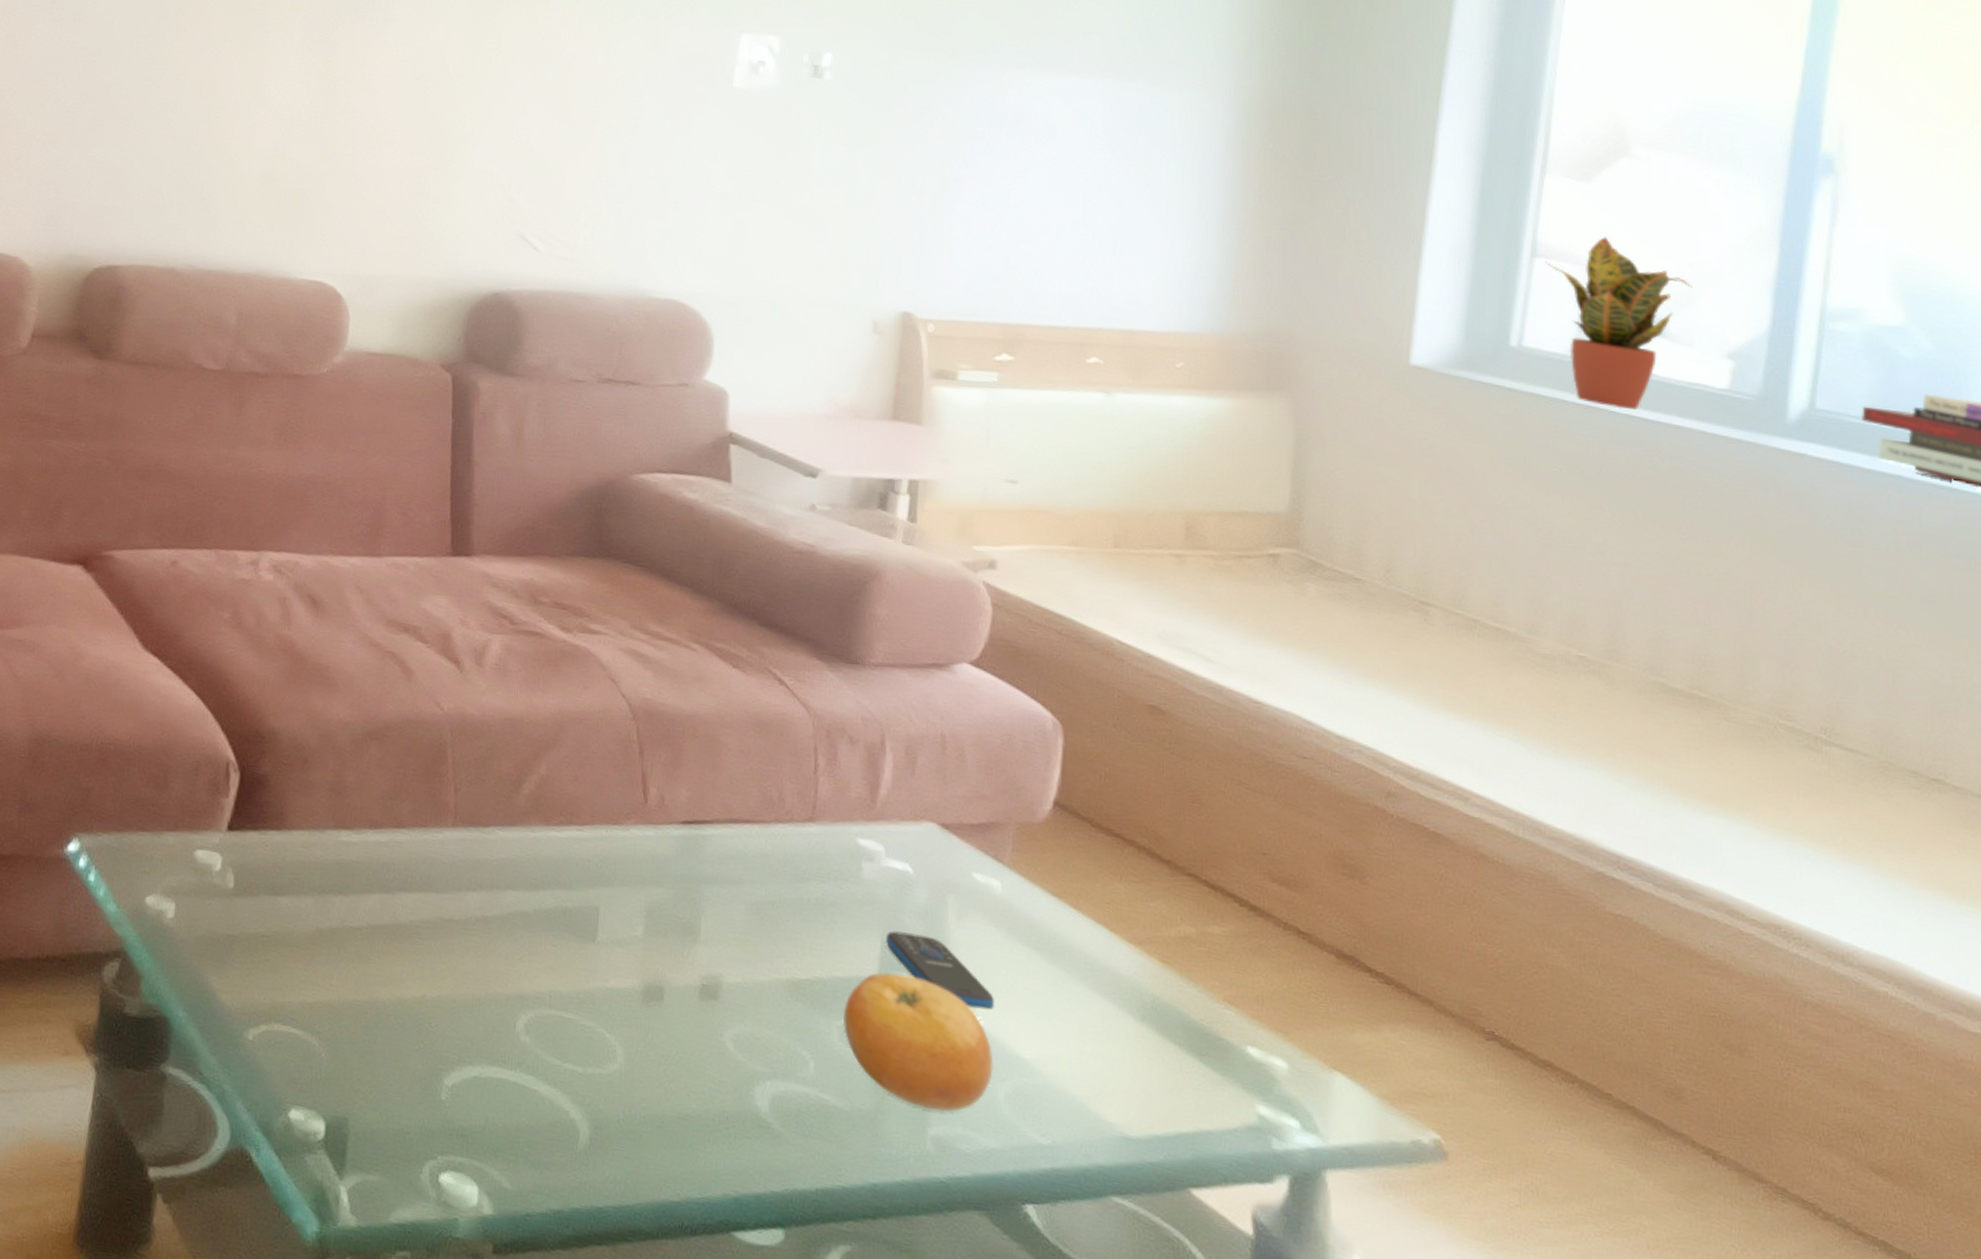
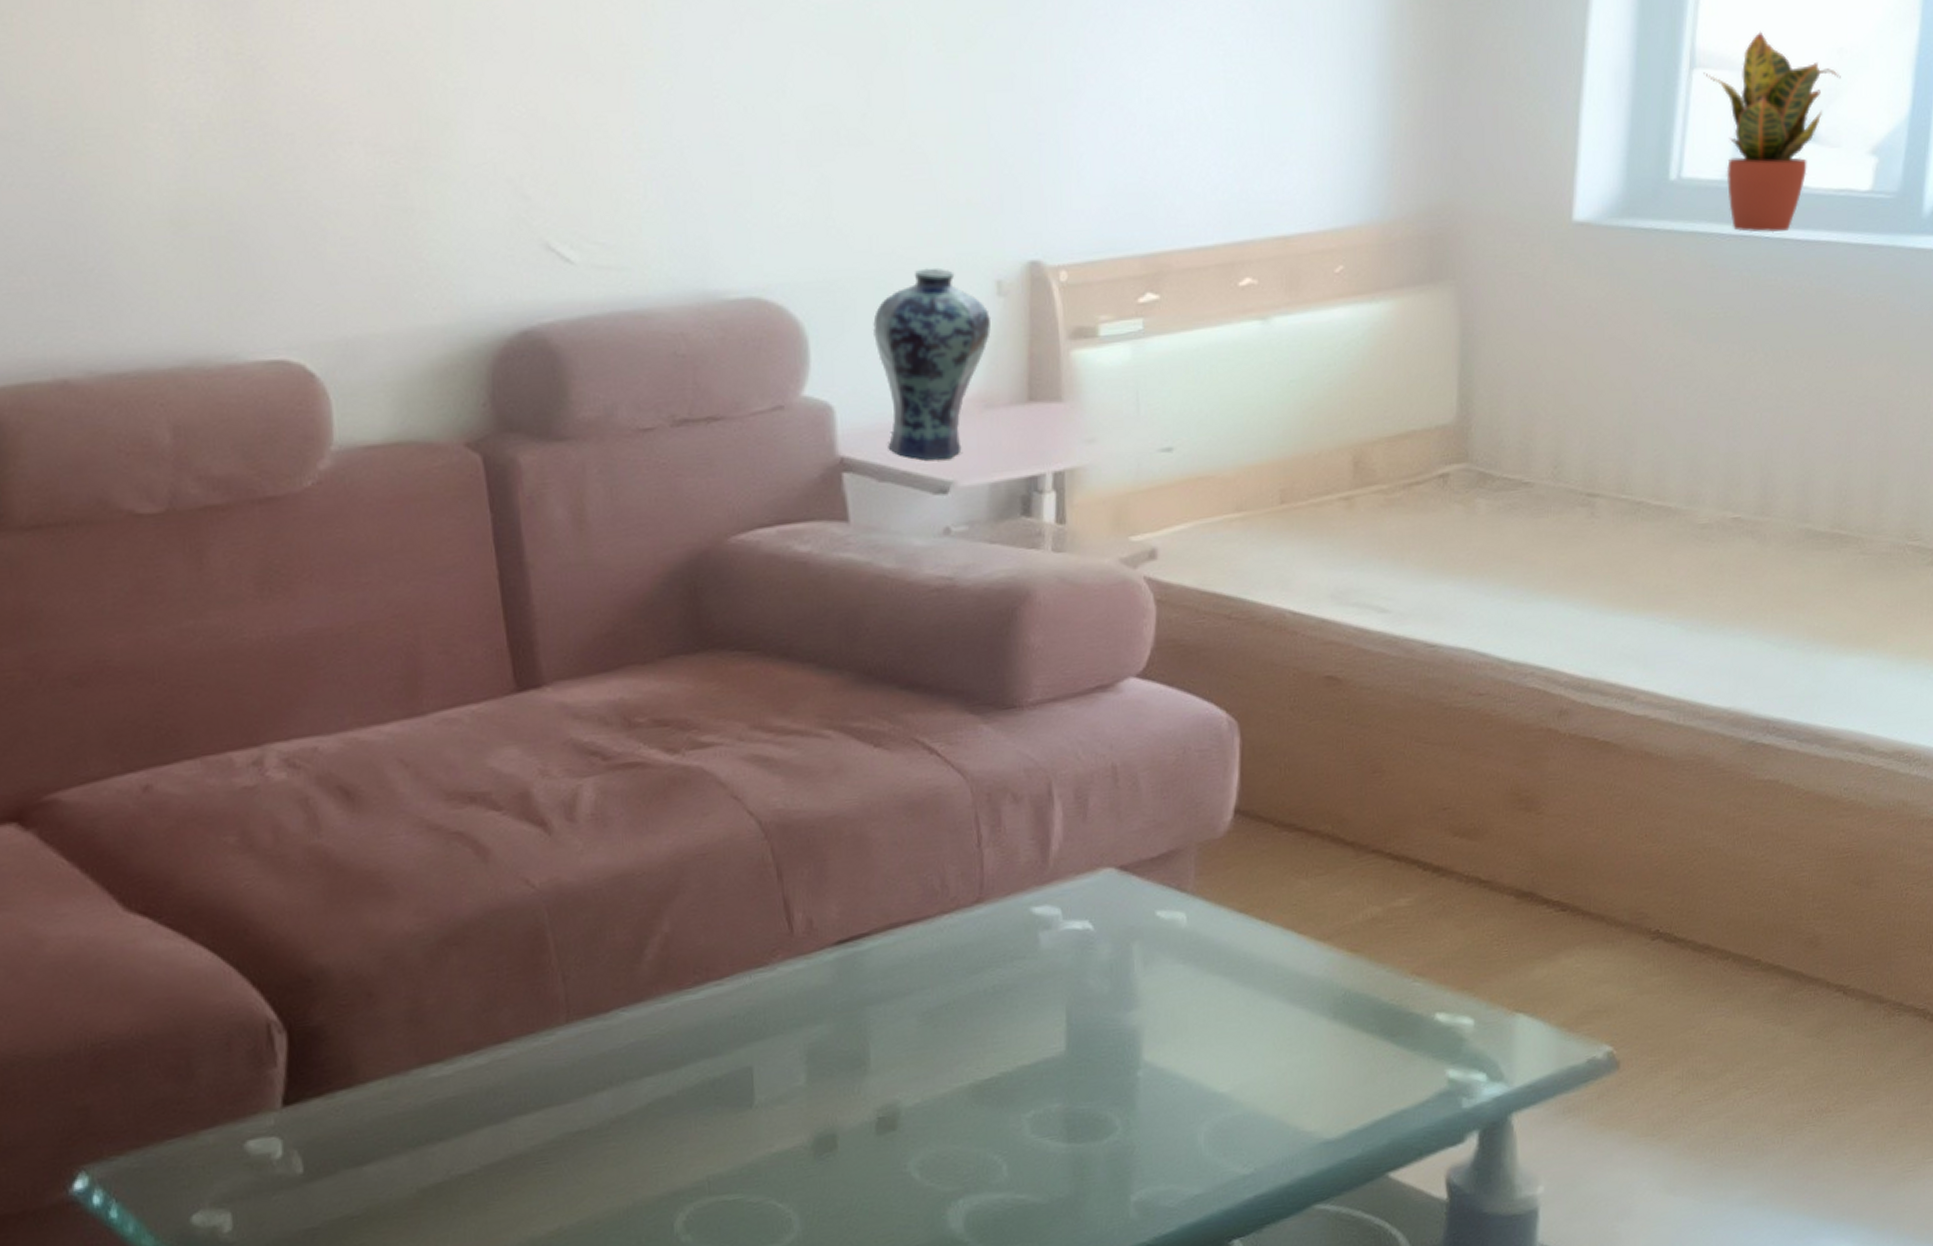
vase: none [767,301,867,452] -> present [873,267,992,460]
fruit: present [843,972,994,1112] -> none [1033,1041,1192,1177]
mobile phone: present [885,931,994,1011] -> none [1070,993,1188,1057]

